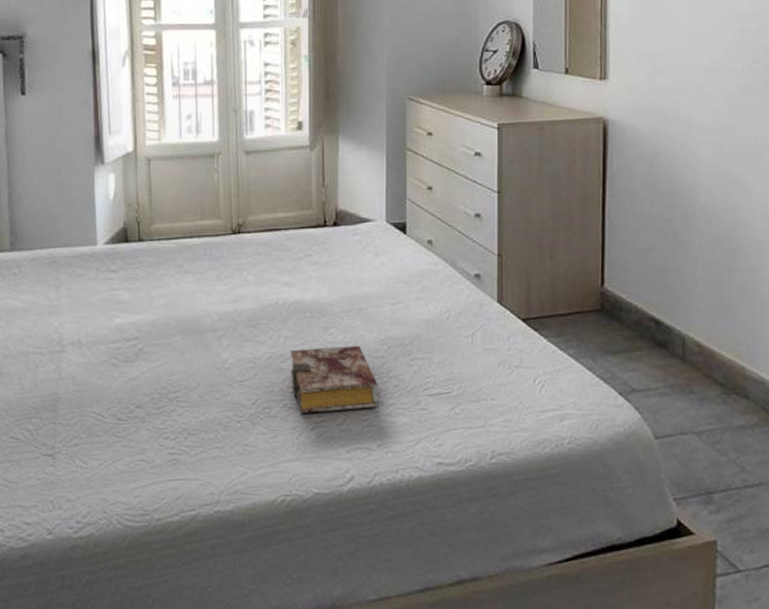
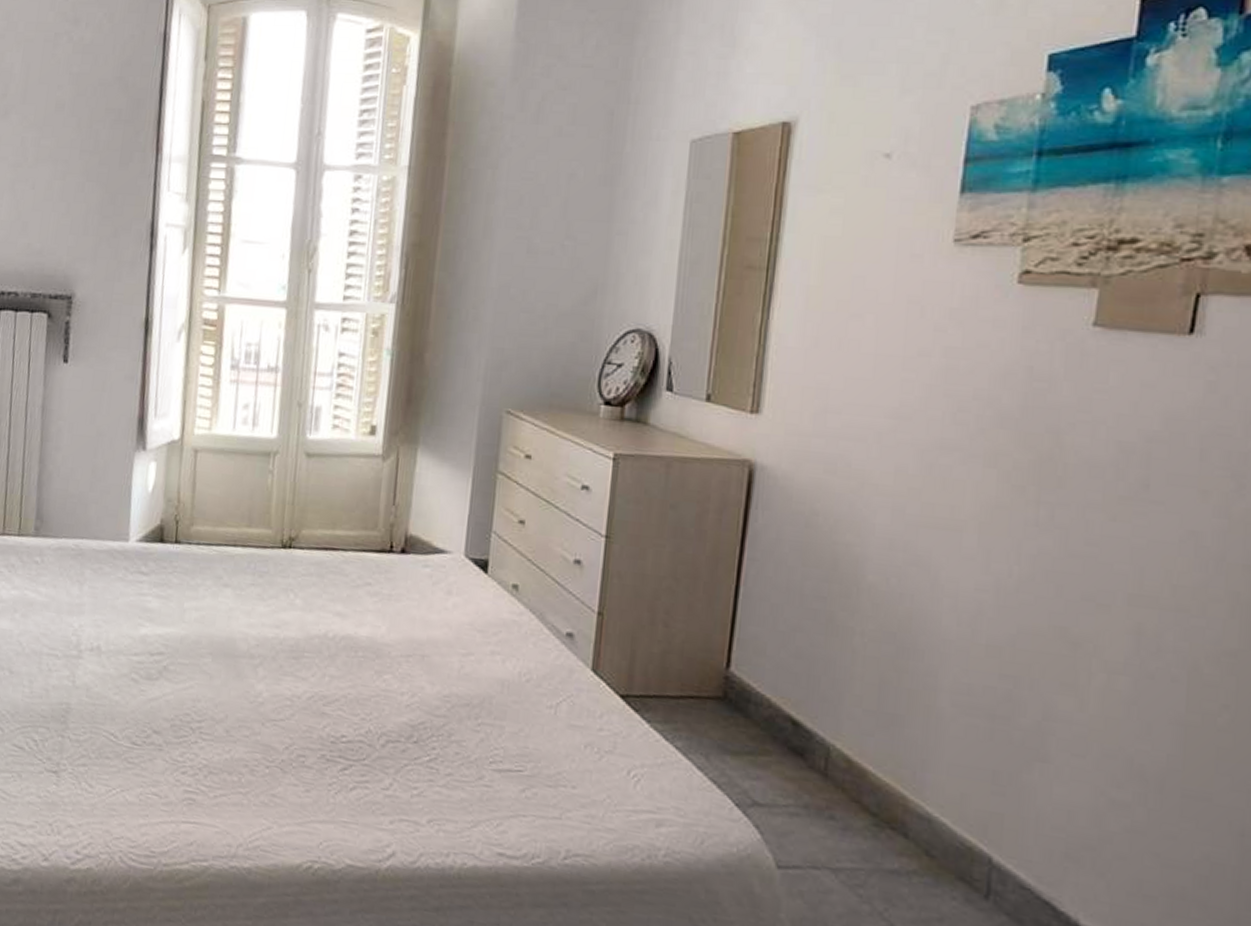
book: present [291,345,378,413] -> none [333,692,436,775]

